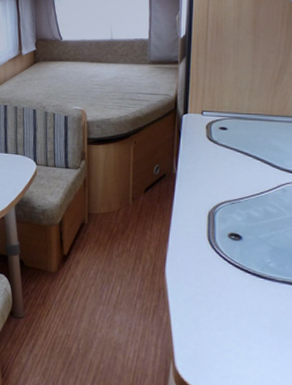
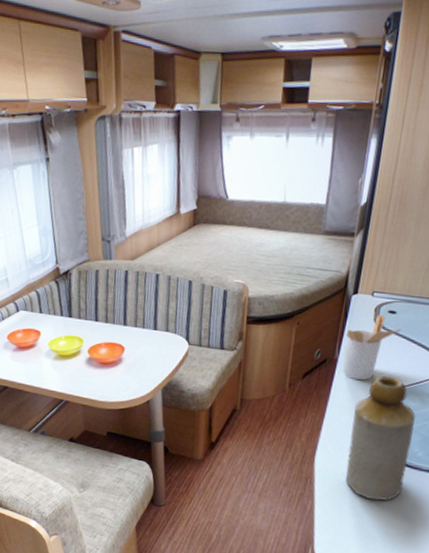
utensil holder: none [181,131,234,193] -> present [342,314,401,381]
bottle: none [198,187,261,313] -> present [345,375,416,501]

